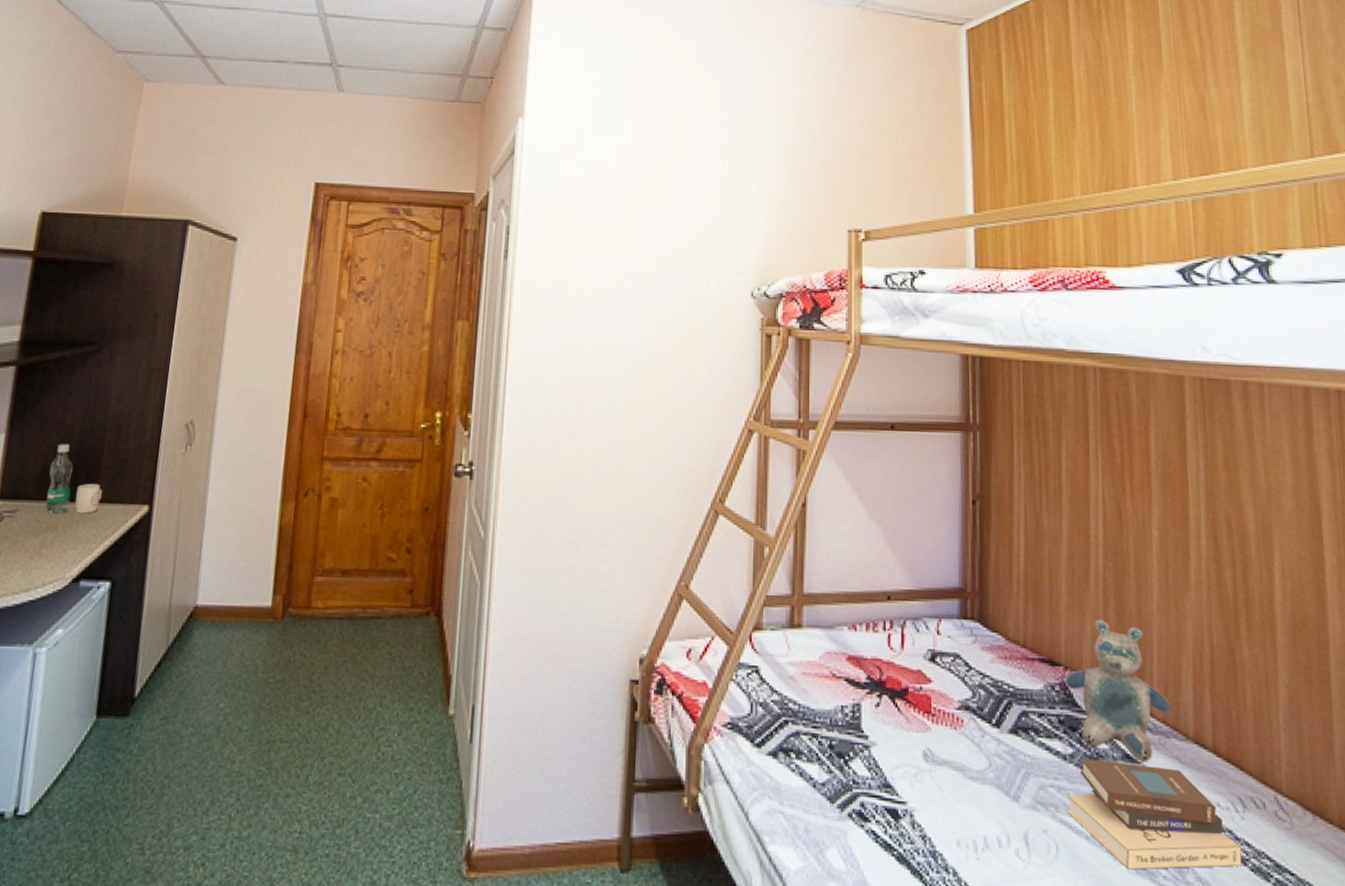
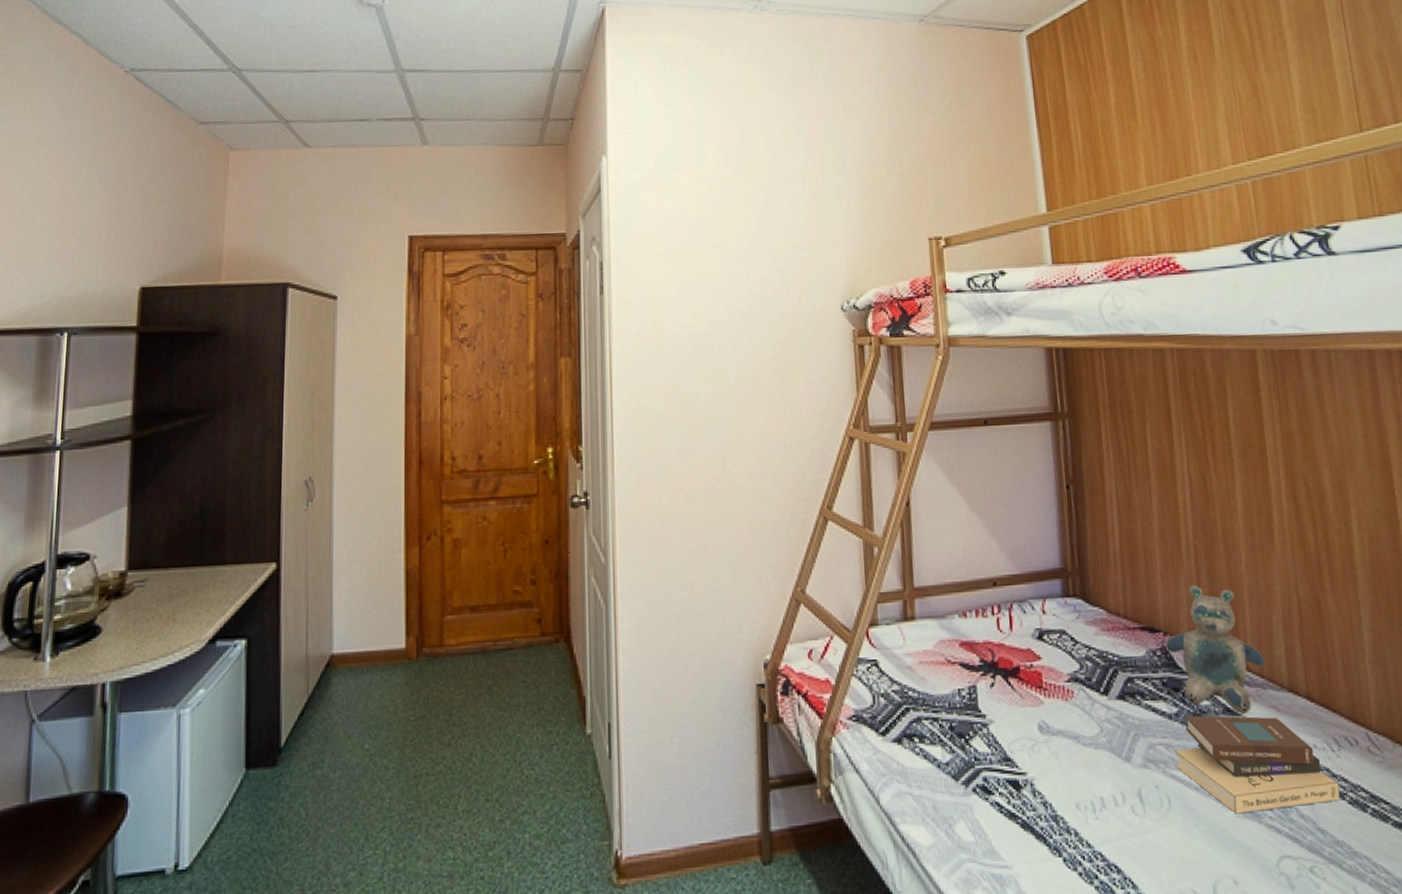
bottle: present [45,444,74,514] -> none [174,511,199,580]
mug: present [74,483,103,514] -> none [203,546,230,577]

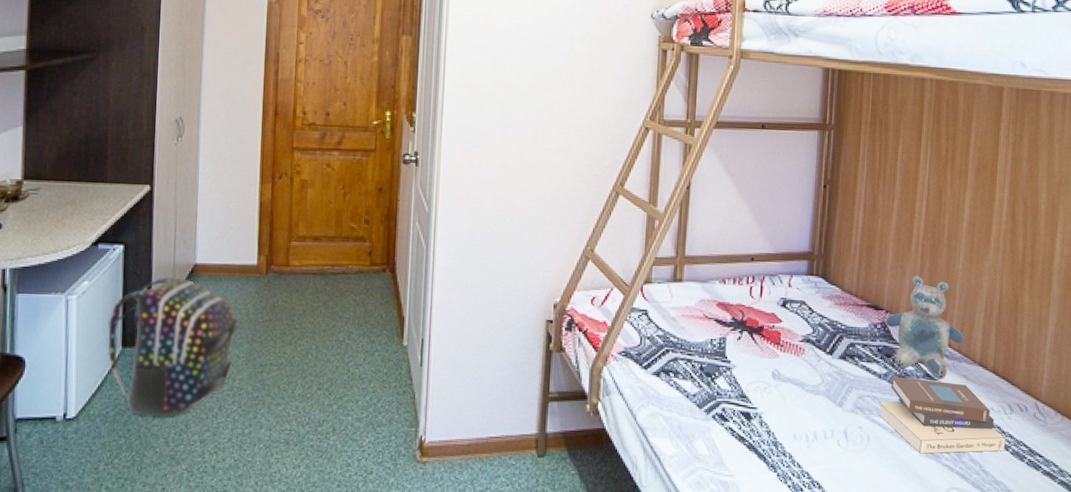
backpack: none [228,672,387,858] -> present [107,276,239,417]

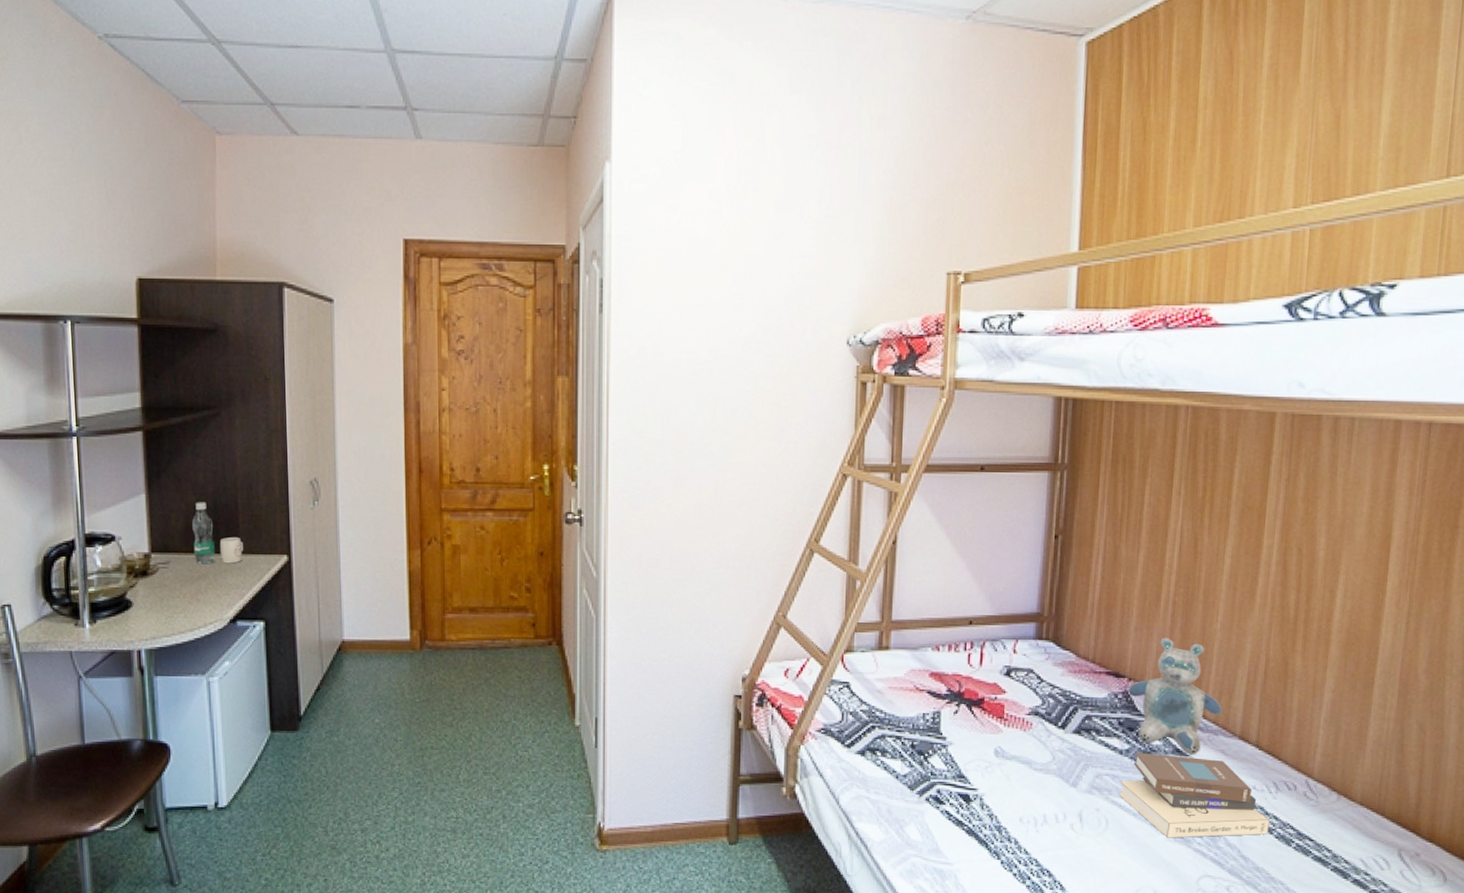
bottle: none [63,135,84,192] -> present [191,502,216,564]
mug: none [87,167,111,192] -> present [219,536,244,564]
backpack: present [107,276,239,417] -> none [254,654,394,805]

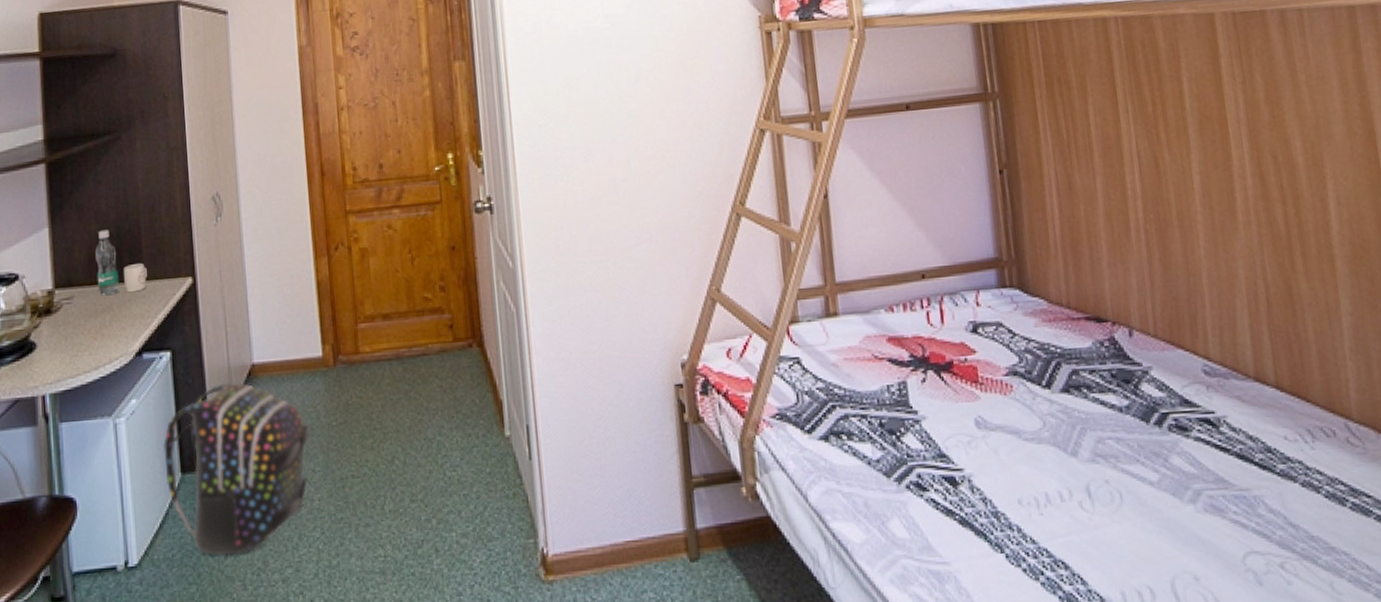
backpack: none [254,654,394,805] -> present [163,382,311,556]
books: present [1118,752,1270,838] -> none [1127,407,1315,509]
polar bear: present [1127,638,1223,755] -> none [1113,271,1228,405]

